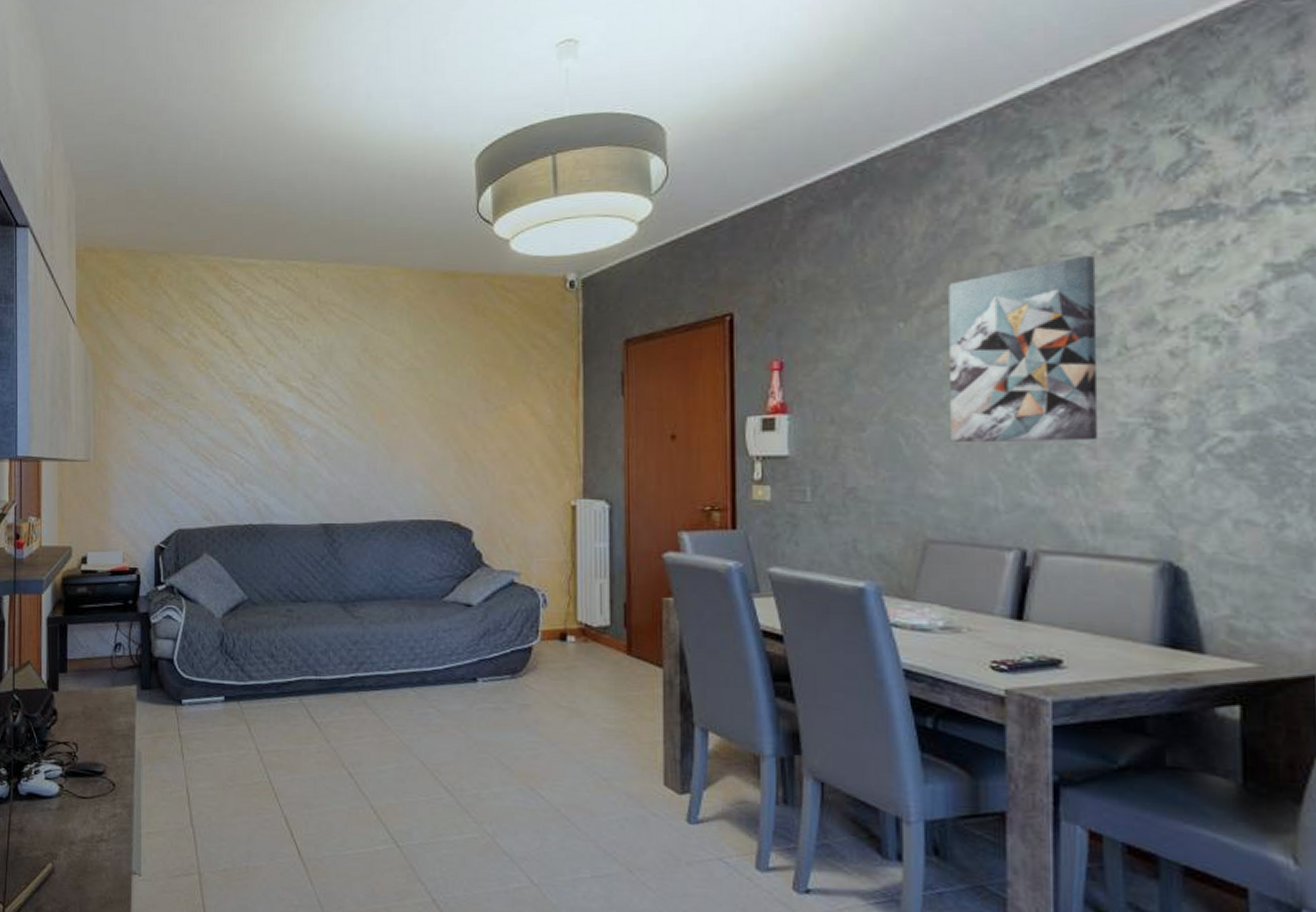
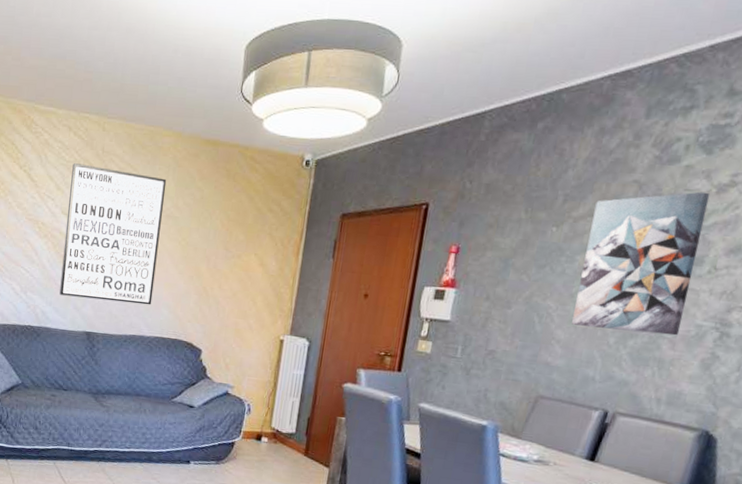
wall art: none [283,320,401,482] -> present [59,163,167,305]

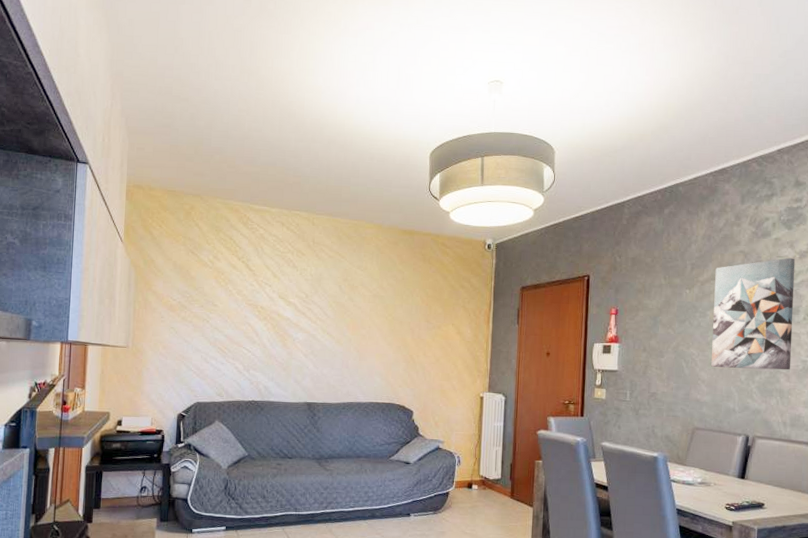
wall art: present [59,163,167,305] -> none [280,254,372,375]

